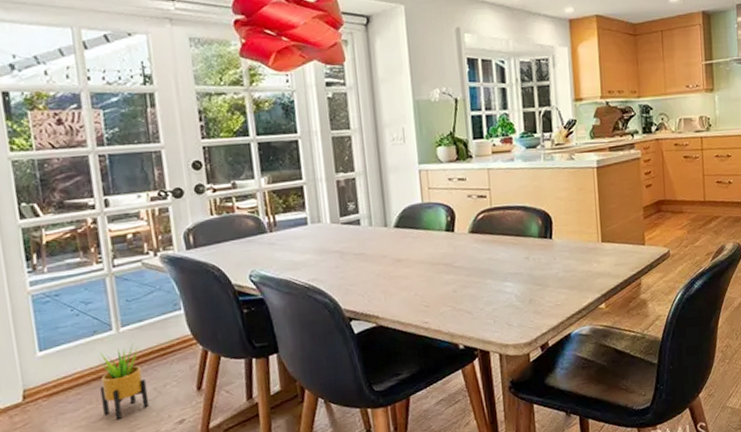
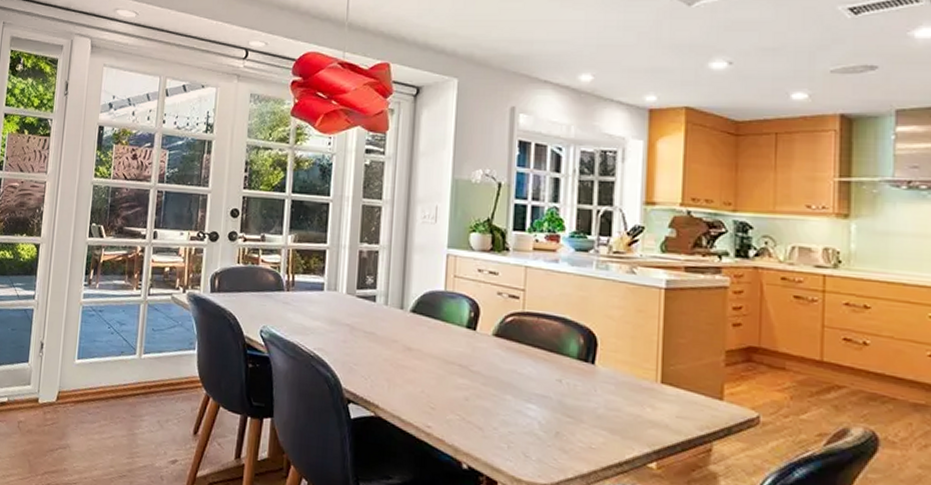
potted plant: present [99,343,150,420] -> none [113,371,153,443]

